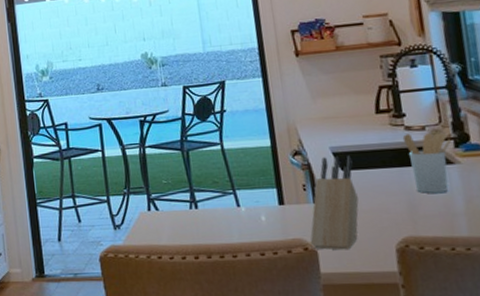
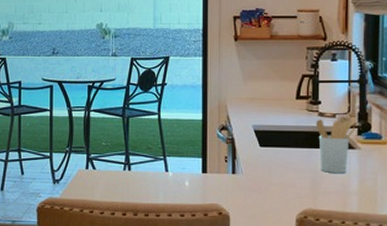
knife block: present [310,155,359,250] -> none [224,134,270,217]

